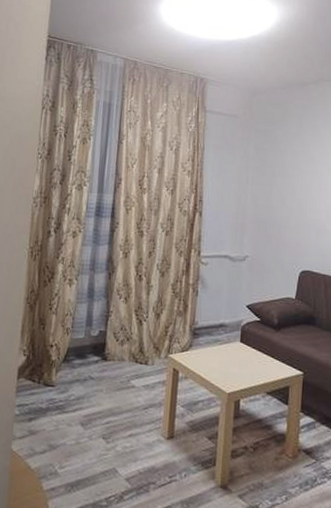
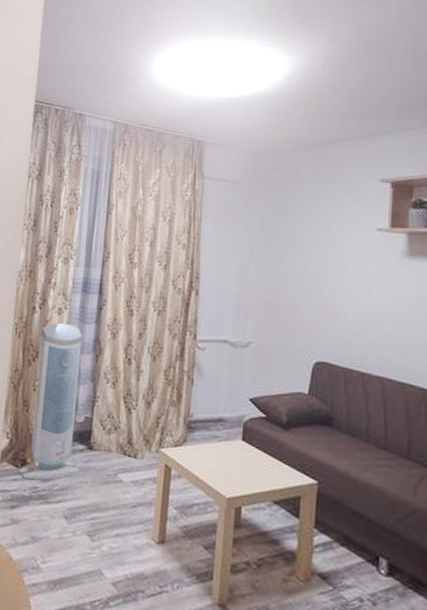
air purifier: none [36,245,96,393] -> present [18,323,82,481]

